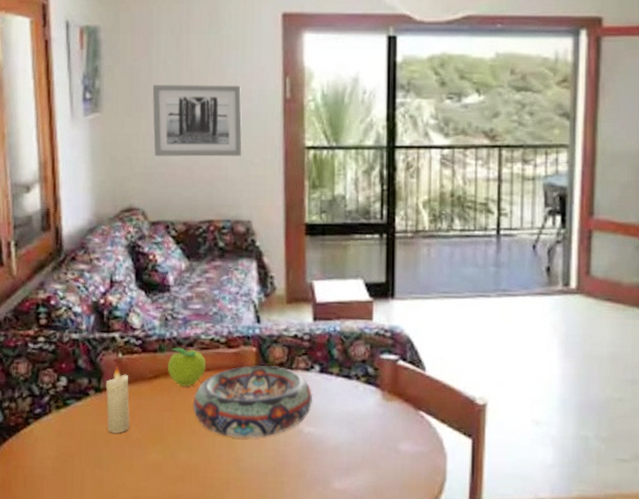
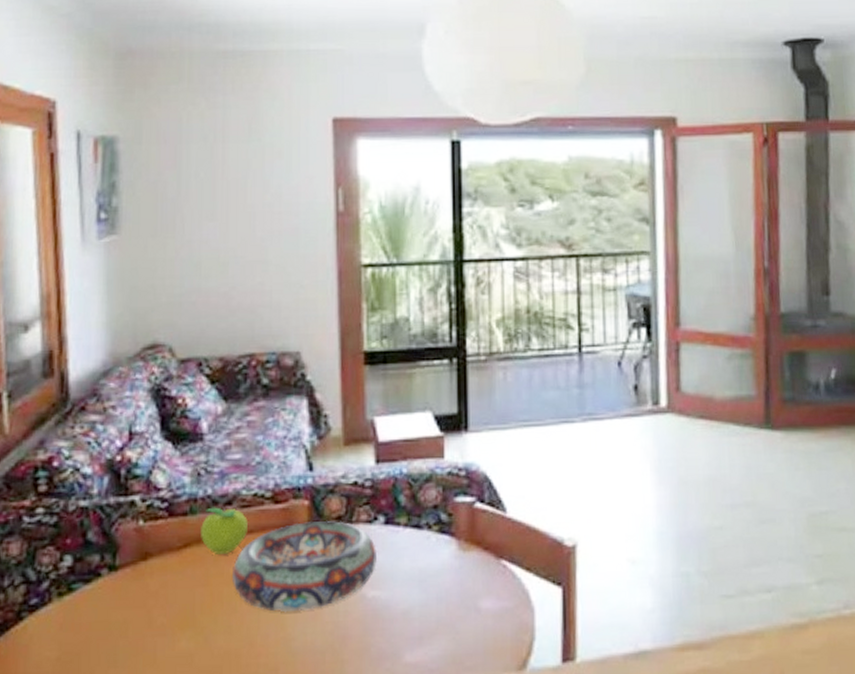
candle: present [105,367,130,434] -> none [122,537,153,621]
wall art: present [152,85,242,157] -> none [181,199,289,282]

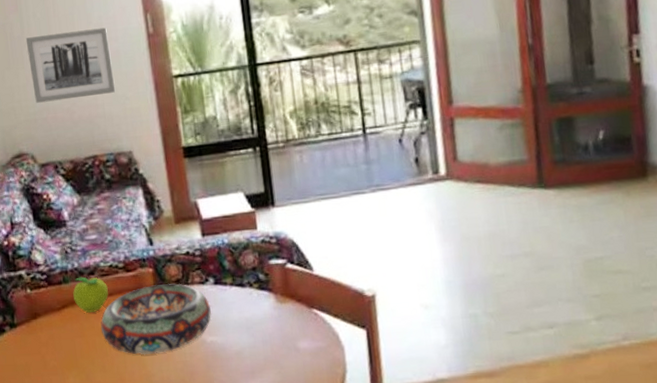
wall art: none [181,199,289,282] -> present [25,27,116,103]

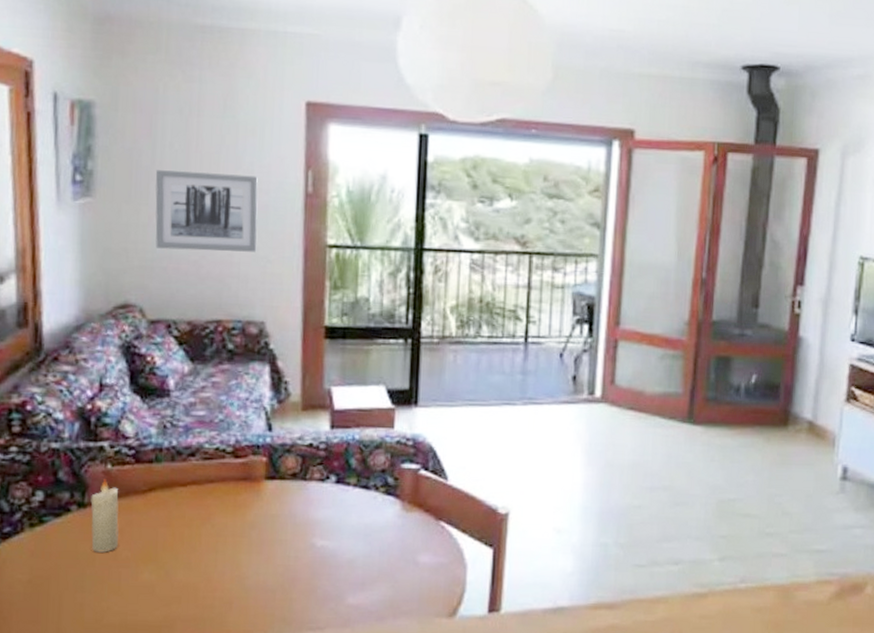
candle: none [18,302,46,364] -> present [90,479,119,553]
fruit: present [73,276,109,313] -> none [165,457,210,500]
decorative bowl: present [101,283,211,355] -> none [193,476,327,555]

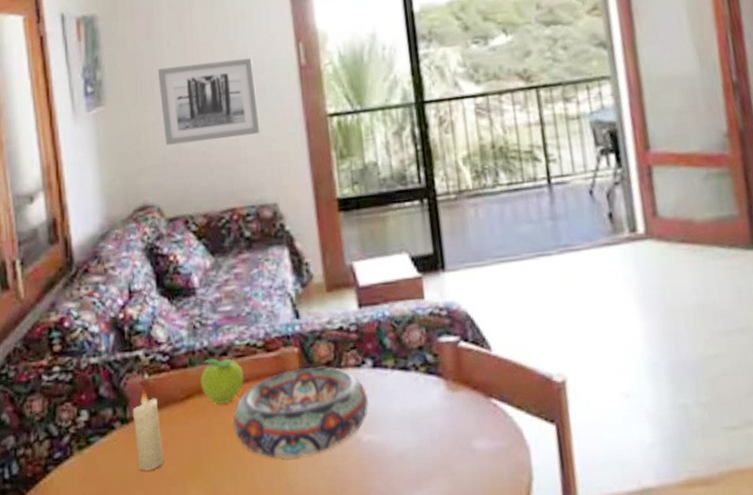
fruit: none [165,457,210,500] -> present [201,358,244,404]
decorative bowl: none [193,476,327,555] -> present [233,366,368,459]

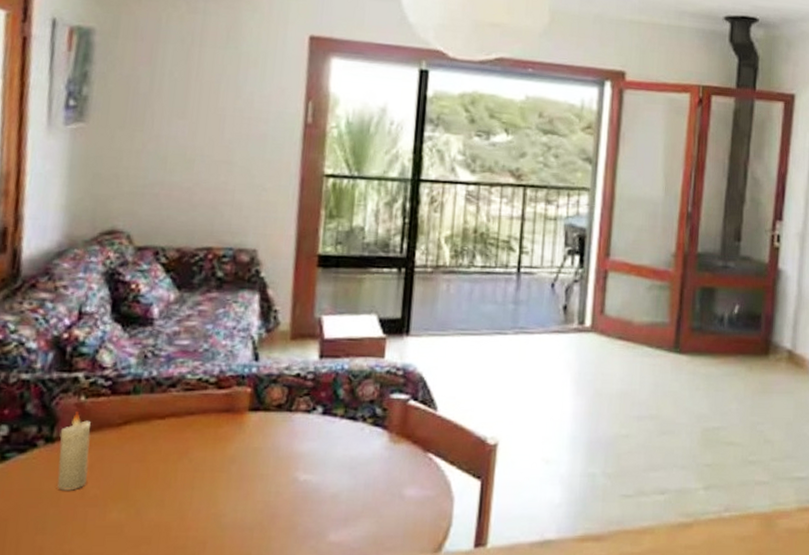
wall art: present [157,58,261,145] -> none [148,97,258,180]
fruit: present [201,358,244,404] -> none [142,388,191,433]
decorative bowl: present [233,366,368,459] -> none [169,408,312,491]

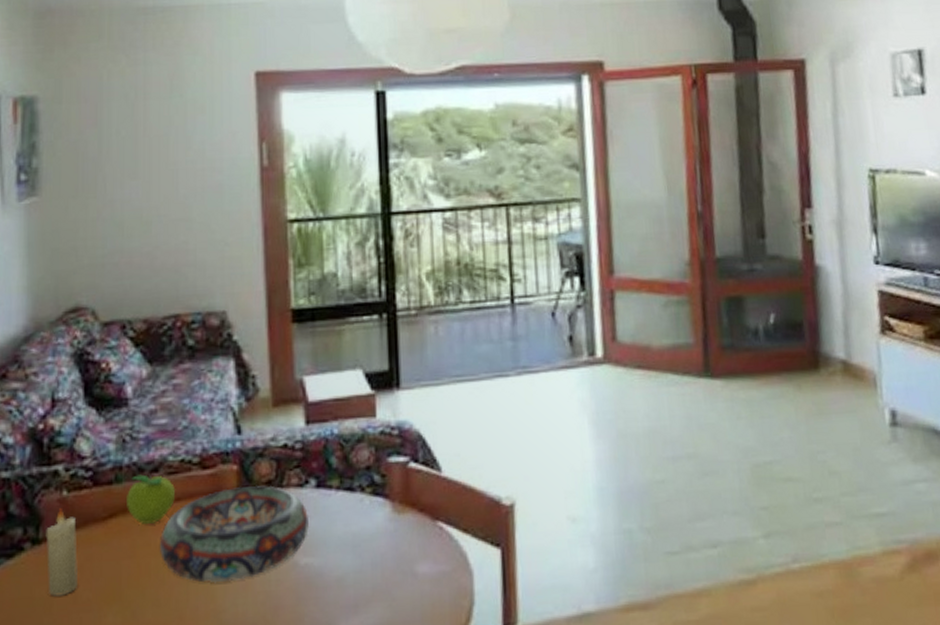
fruit: none [142,388,191,433] -> present [127,474,176,524]
decorative bowl: none [169,408,312,491] -> present [160,485,309,583]

